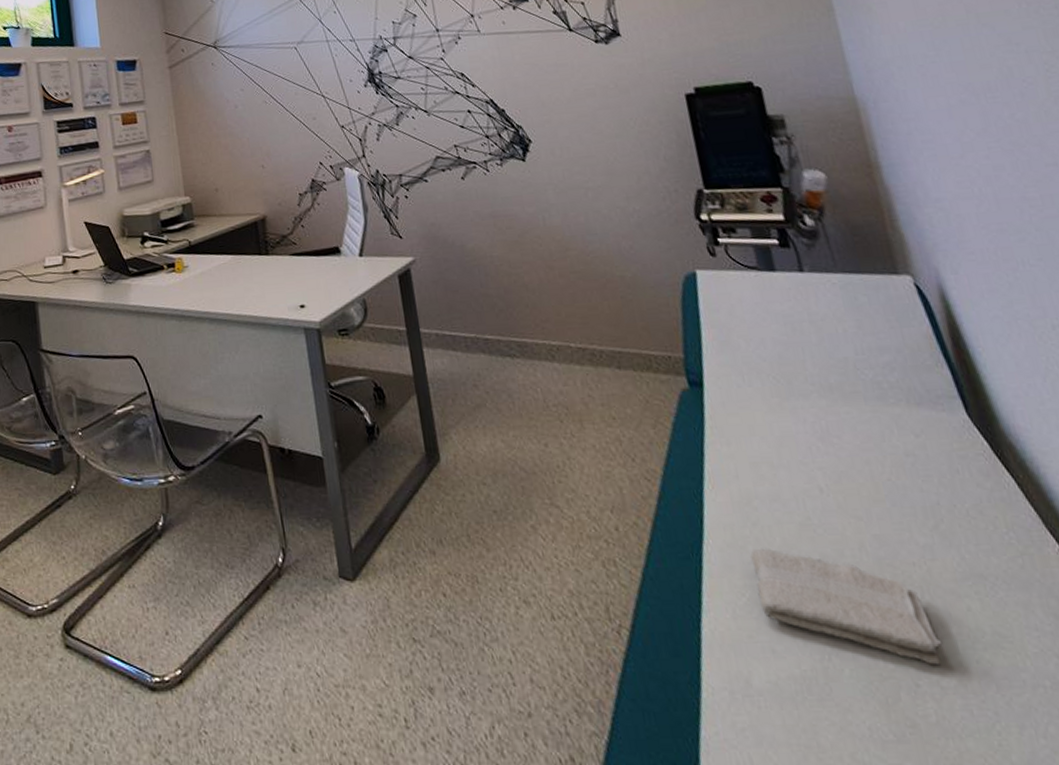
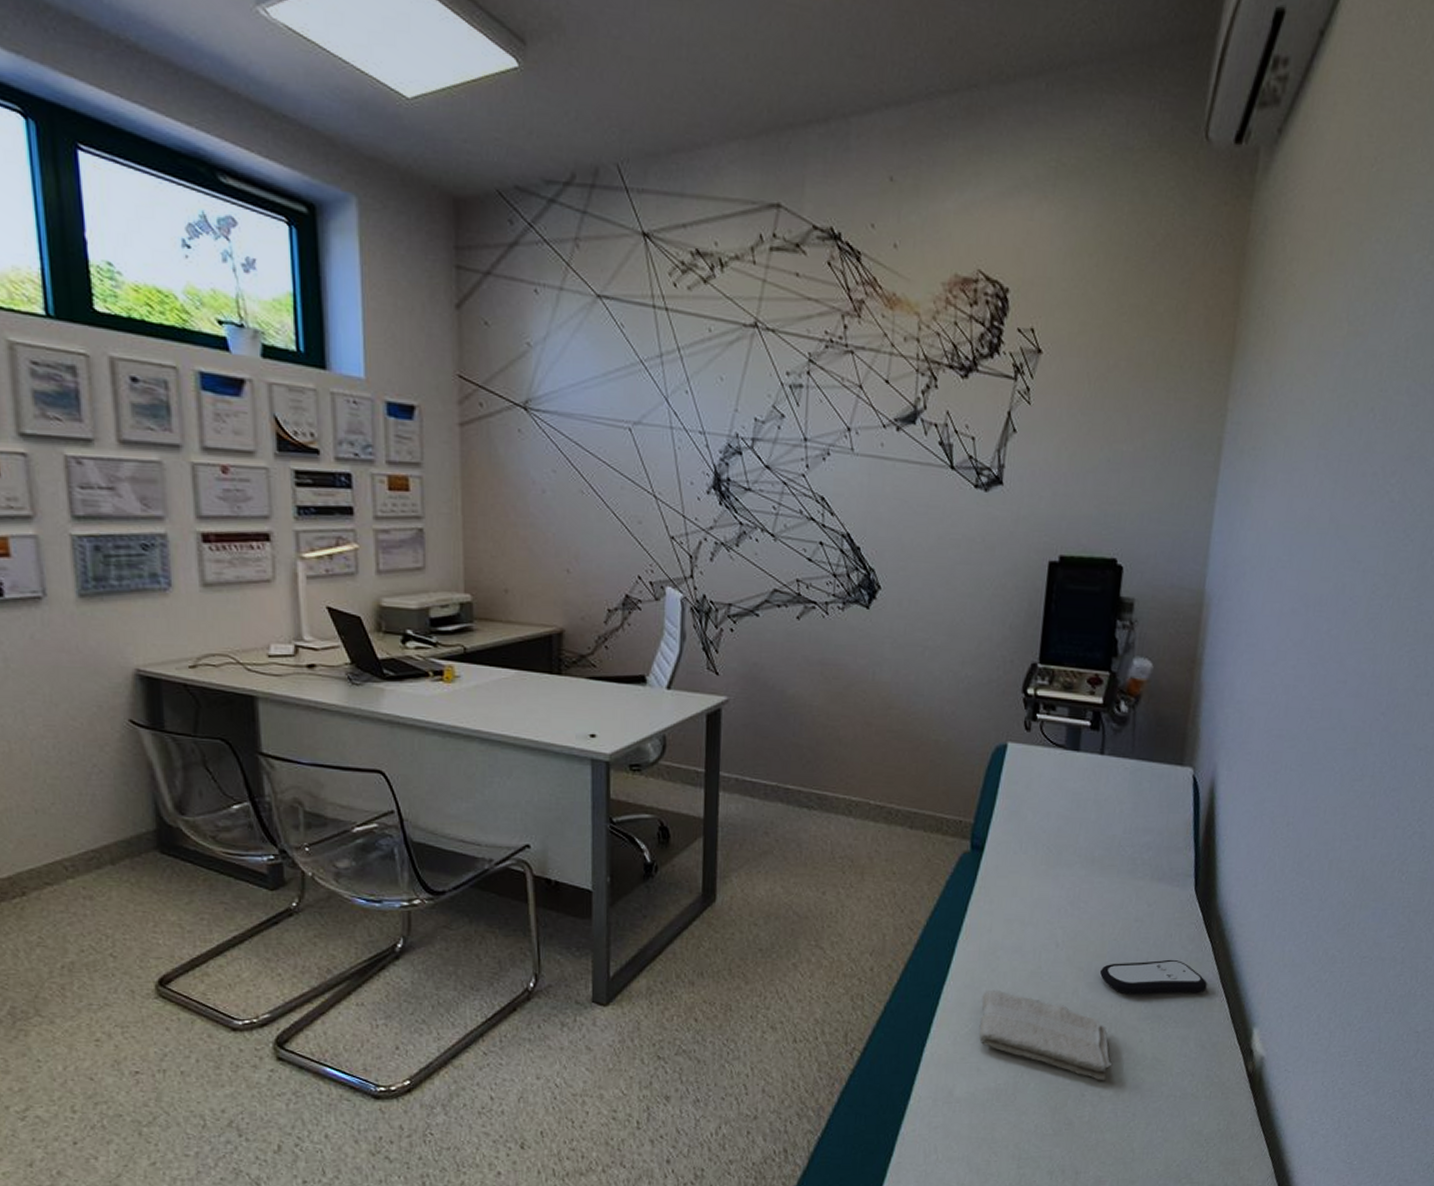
remote control: none [883,500,1030,549] -> present [1099,959,1207,995]

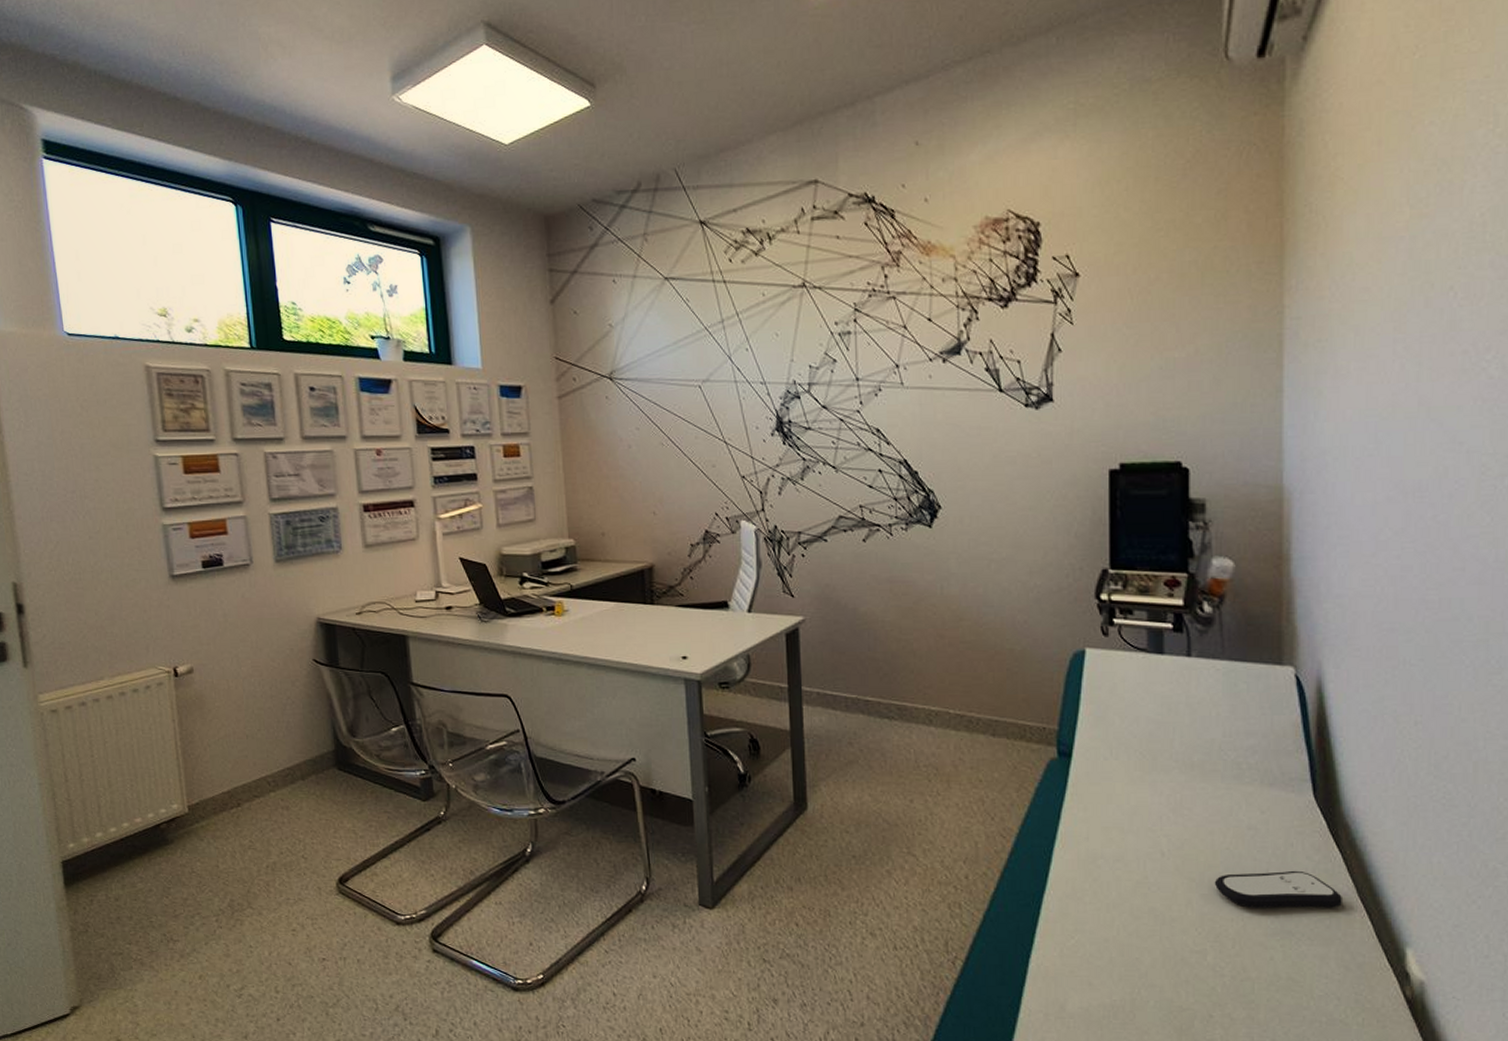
washcloth: present [978,989,1113,1081] -> none [1086,900,1241,1002]

